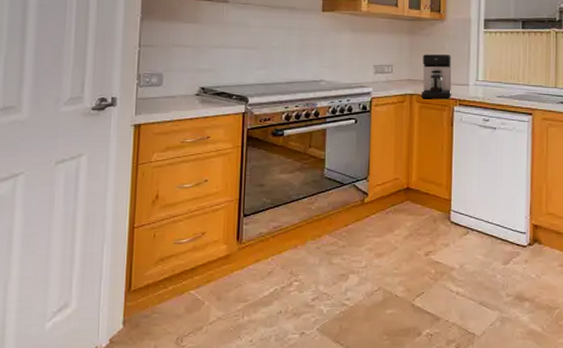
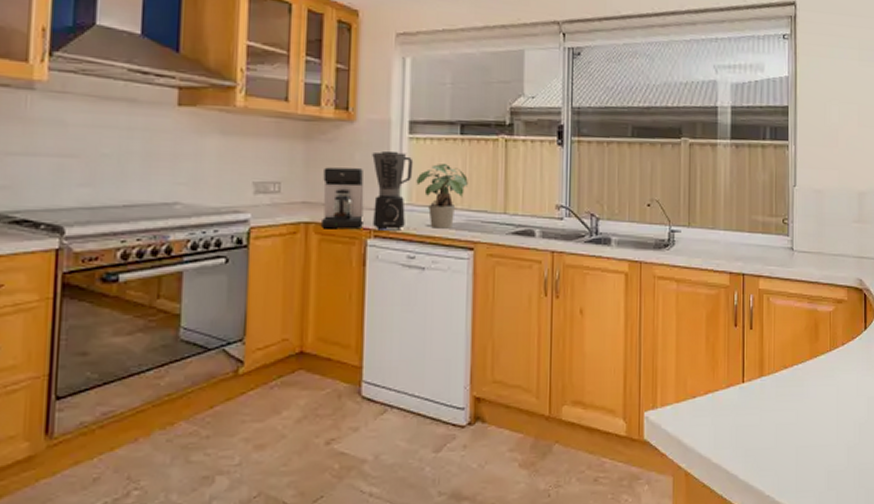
blender: none [457,41,488,100] -> present [372,150,414,231]
potted plant: none [489,50,528,100] -> present [416,163,468,230]

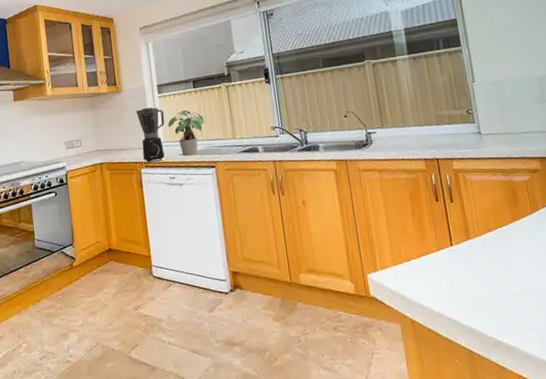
coffee maker: present [322,167,365,229] -> none [106,122,138,166]

